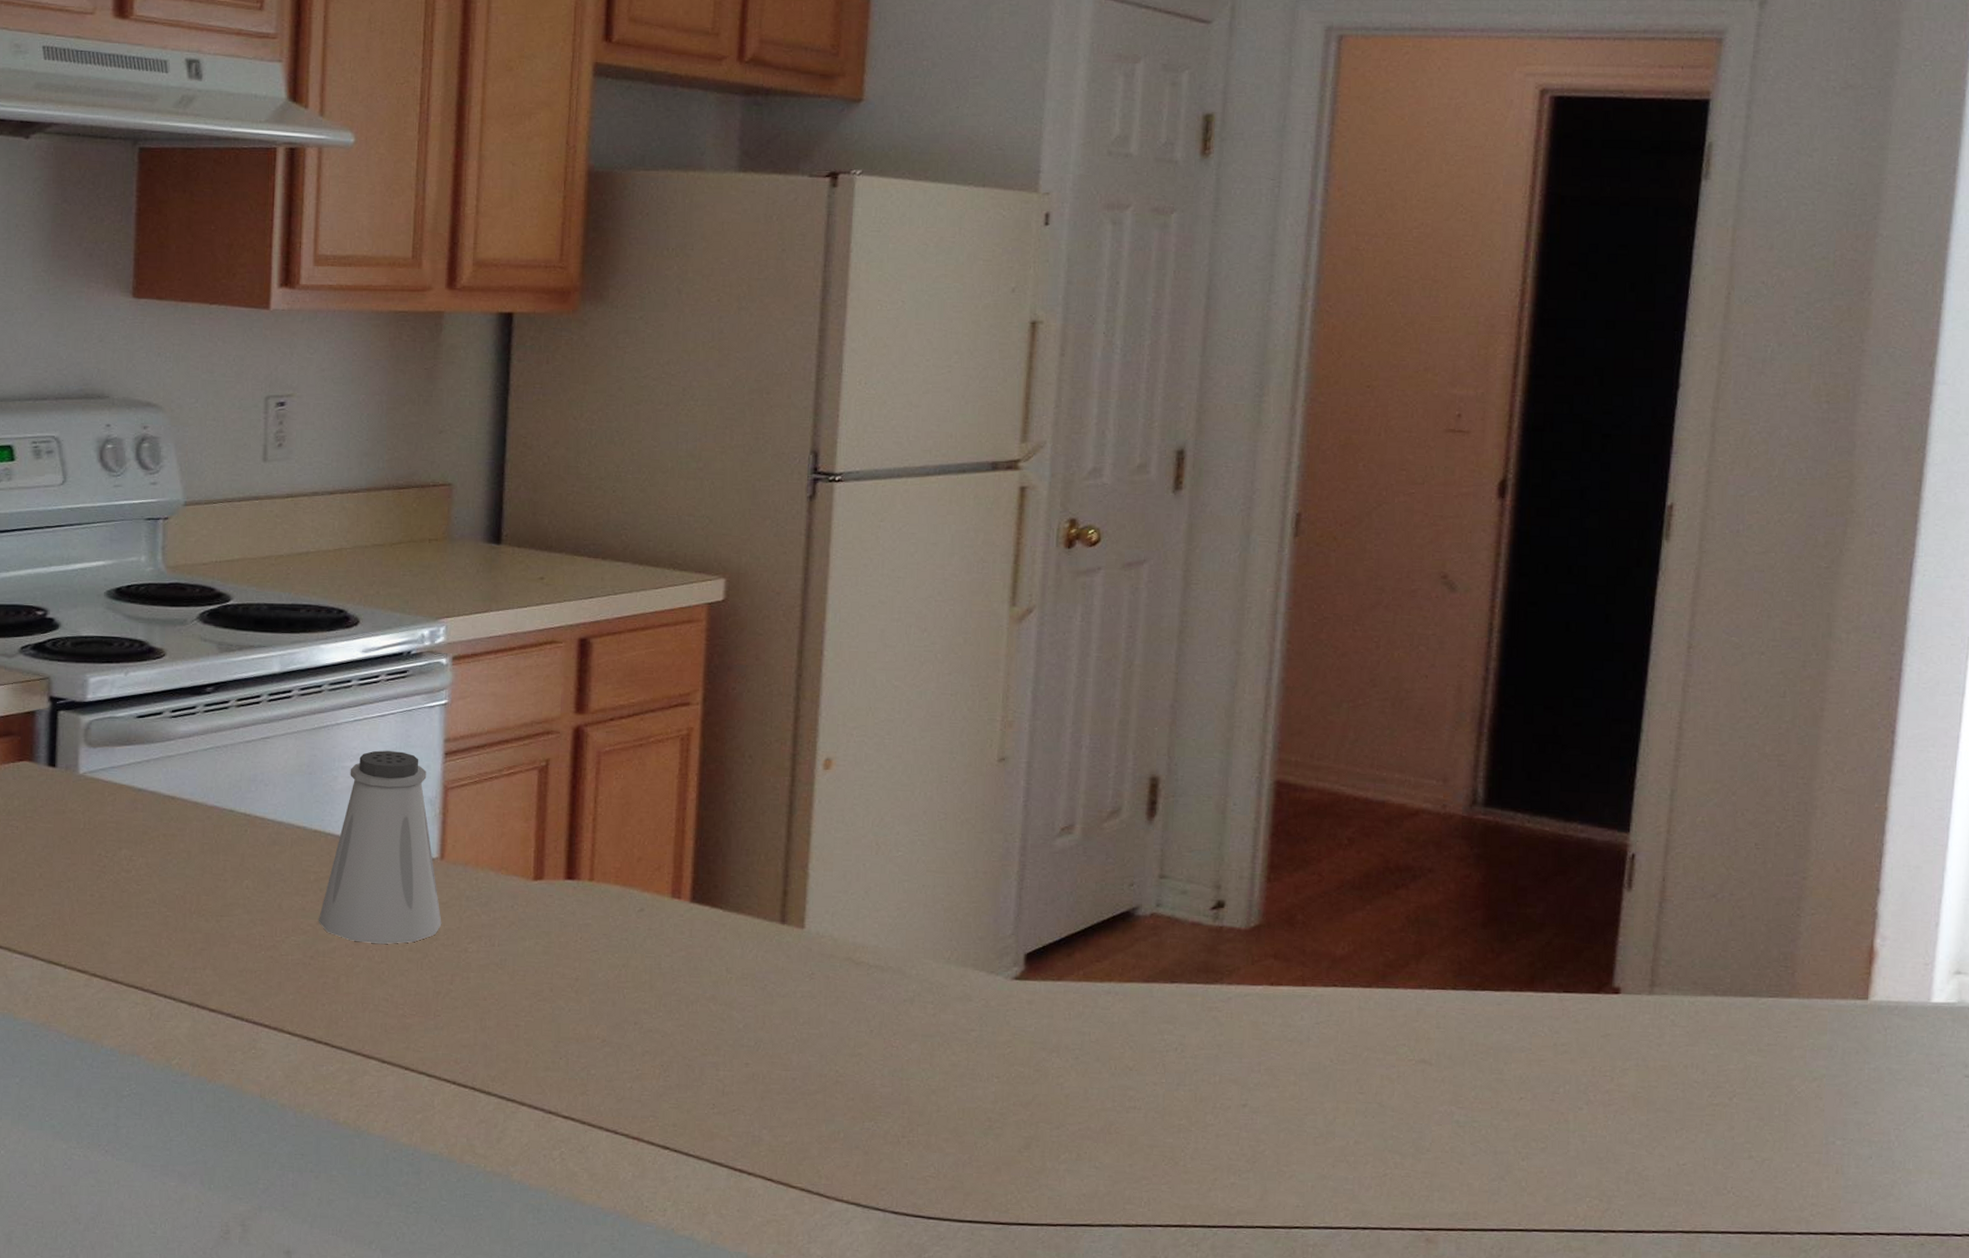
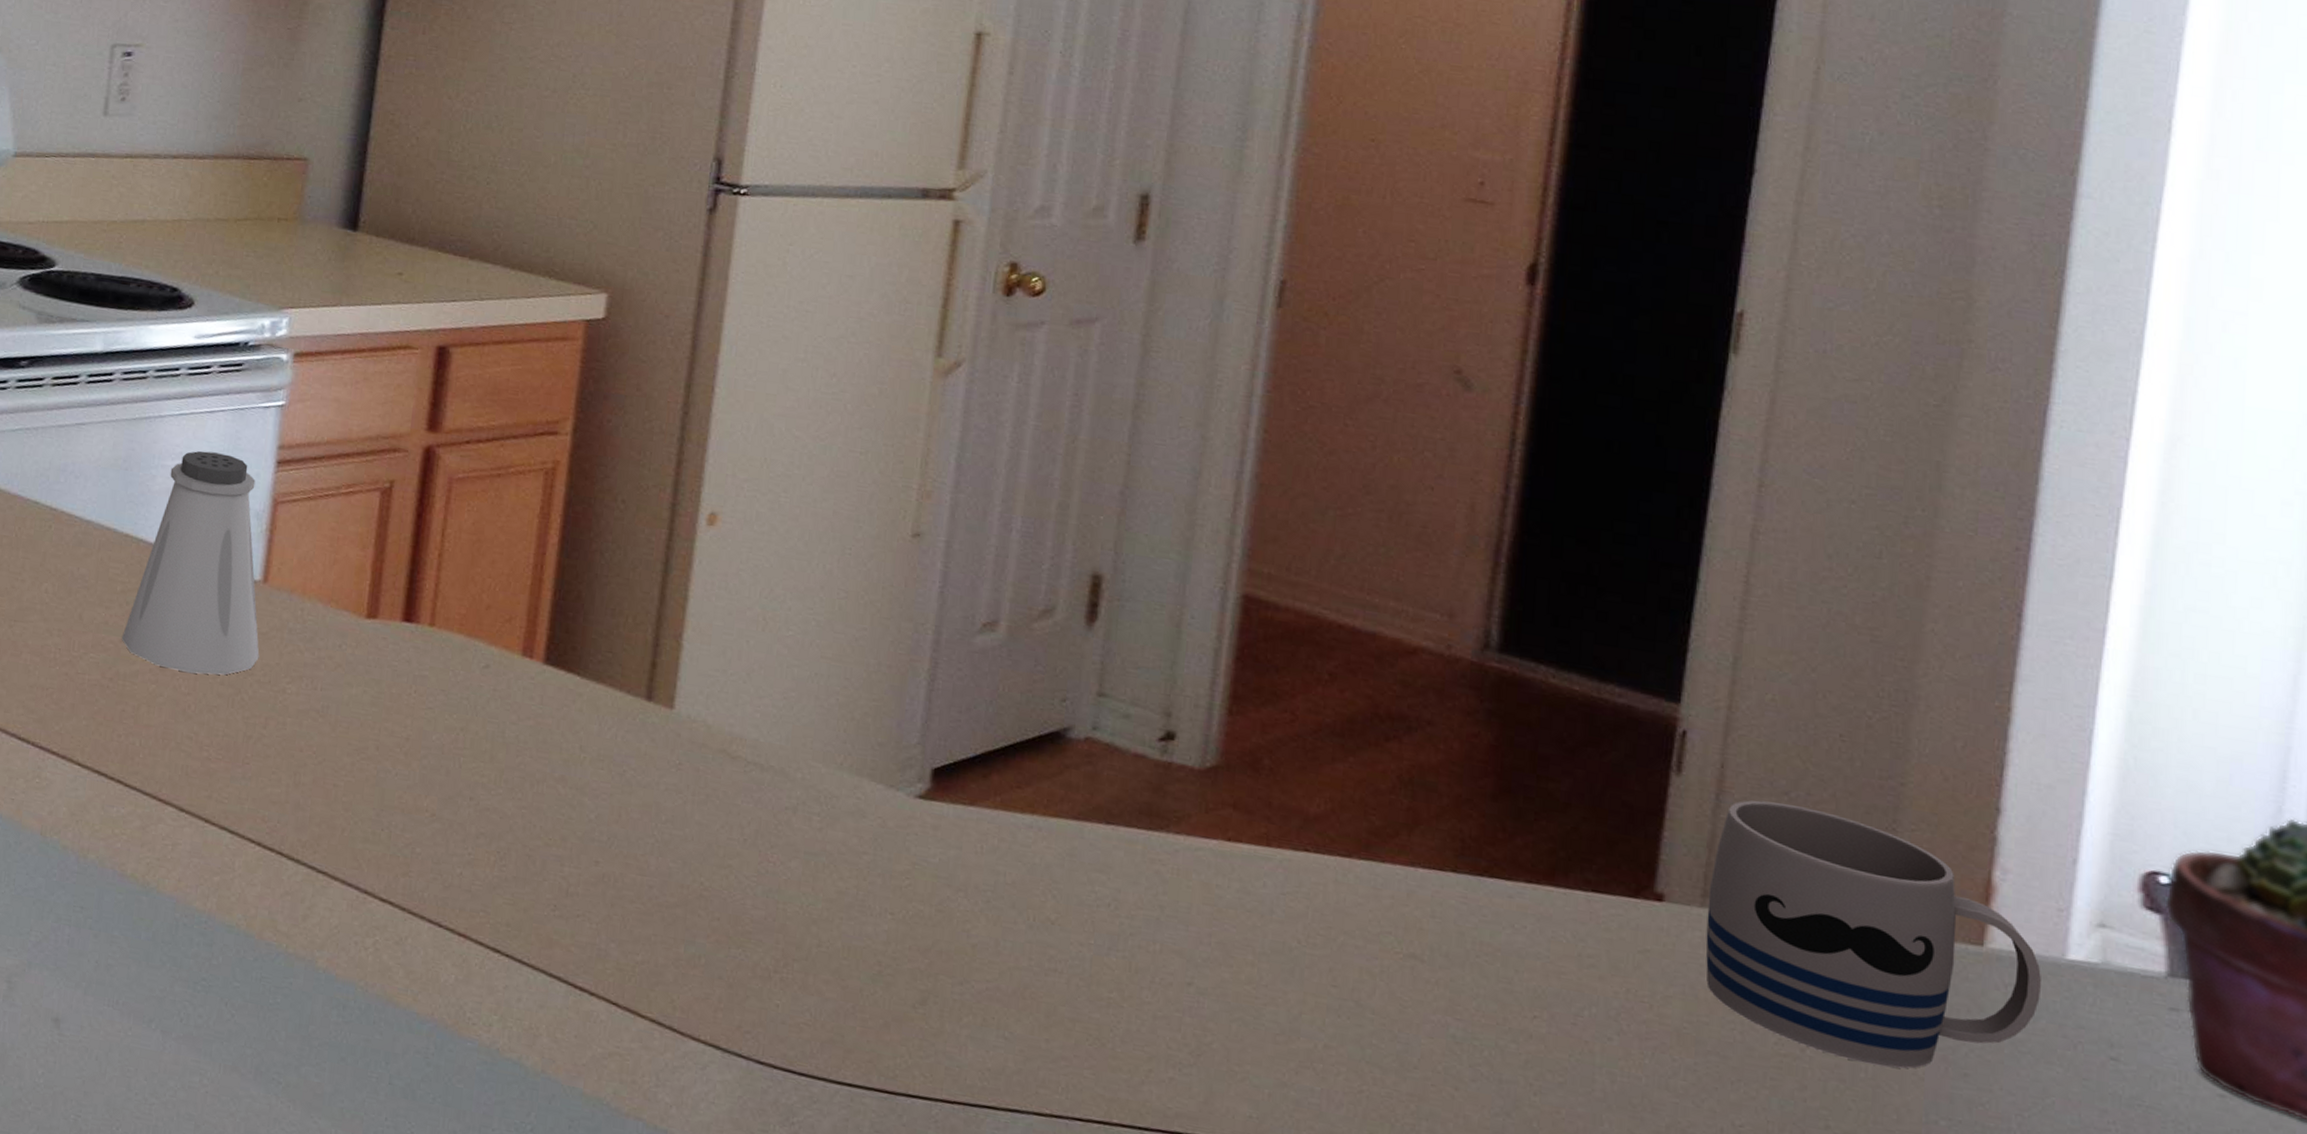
mug: none [1653,903,1912,1104] -> present [1705,800,2041,1069]

